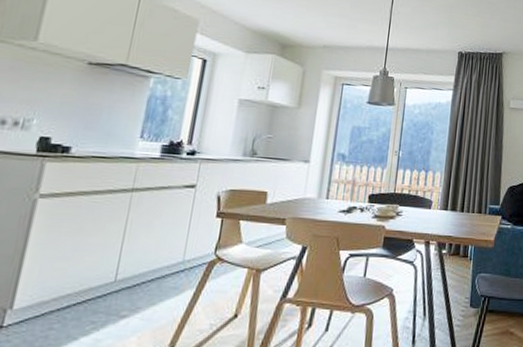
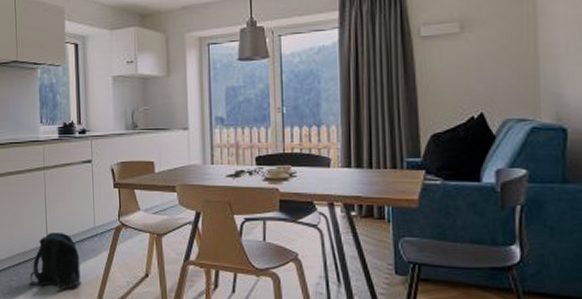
backpack: none [76,267,157,337] -> present [29,233,81,289]

